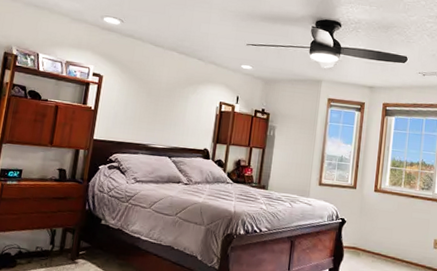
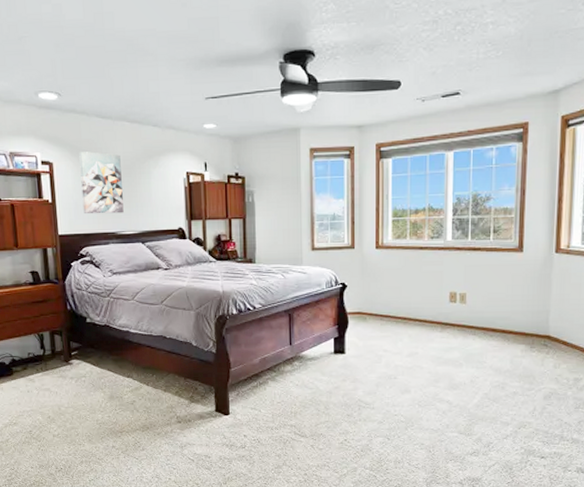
wall art: none [121,71,165,129] -> present [79,152,124,214]

